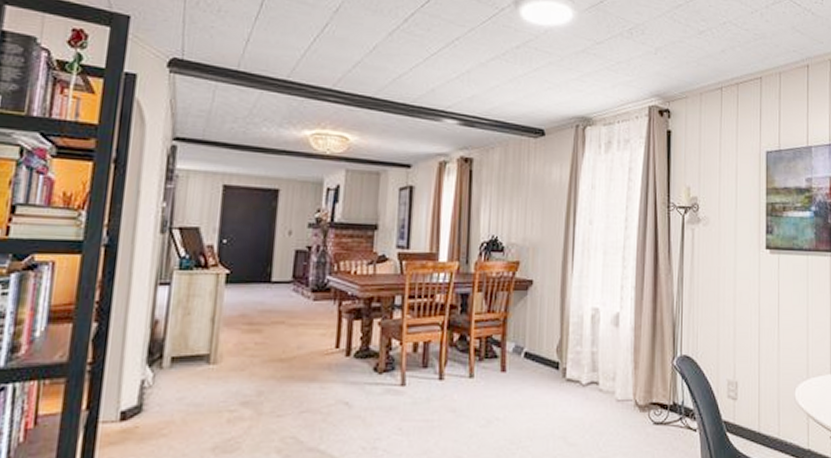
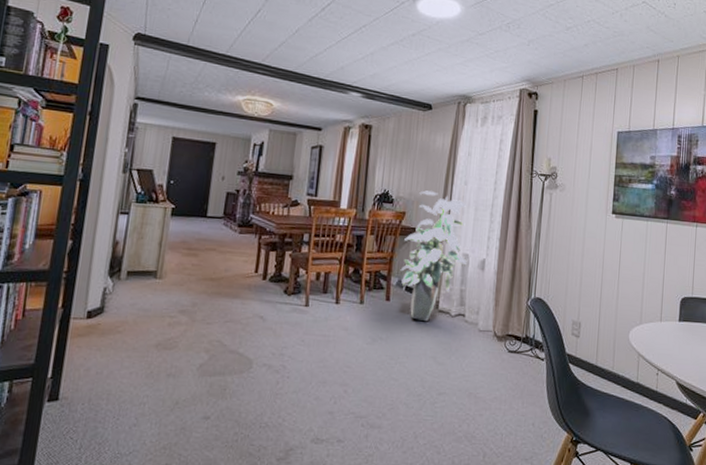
indoor plant: none [516,234,597,395] -> present [400,190,467,322]

